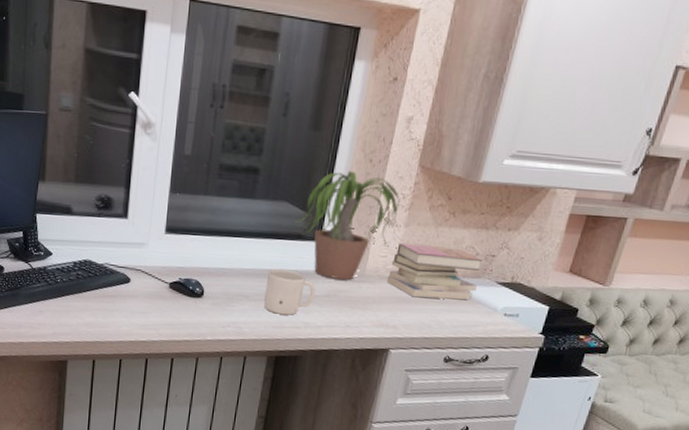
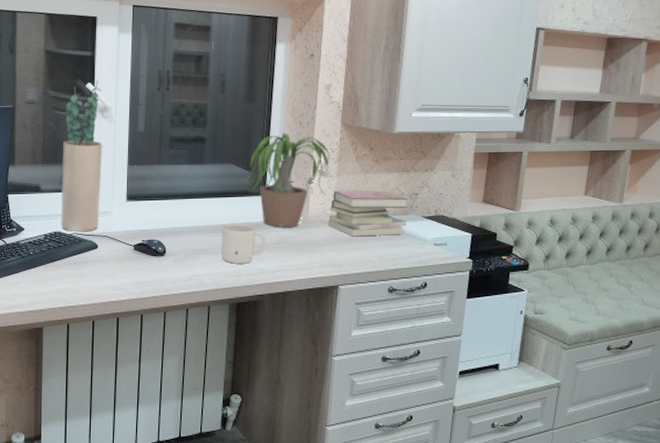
vase: none [91,88,146,264] -> present [60,79,102,232]

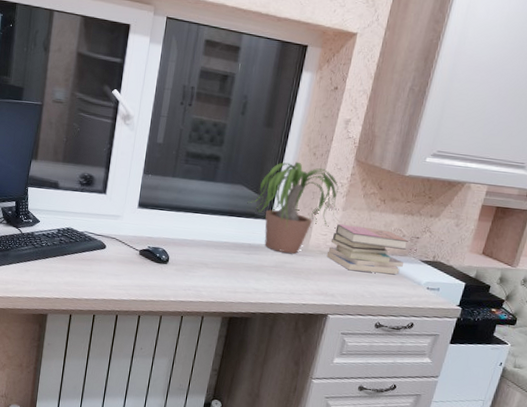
vase: present [60,79,102,232] -> none [74,87,126,232]
mug: present [221,223,267,264] -> none [220,241,266,282]

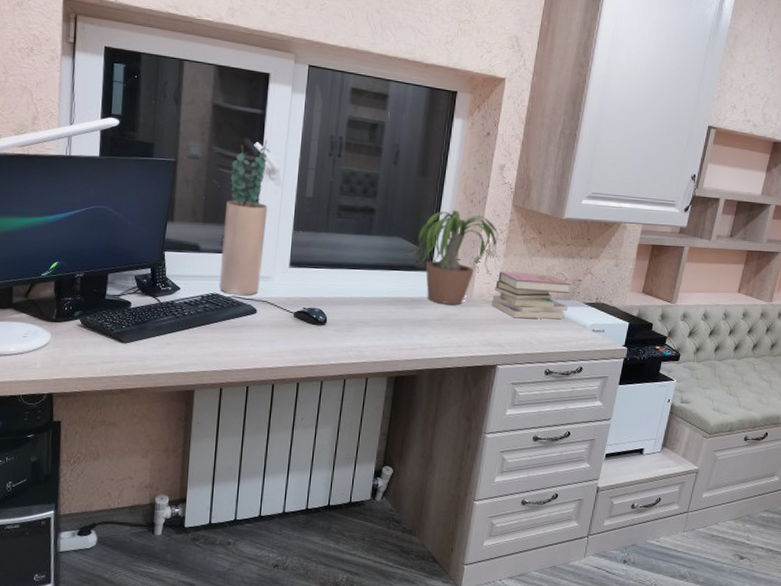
vase: none [74,87,126,232] -> present [219,139,270,296]

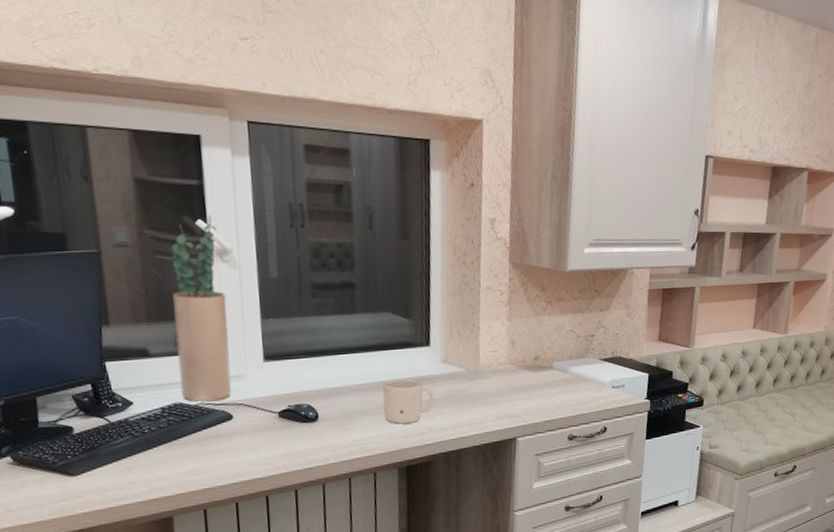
mug: none [383,296,429,338] -> present [382,378,435,424]
potted plant: present [409,210,500,305] -> none [402,274,504,380]
books: present [491,271,571,320] -> none [501,333,584,385]

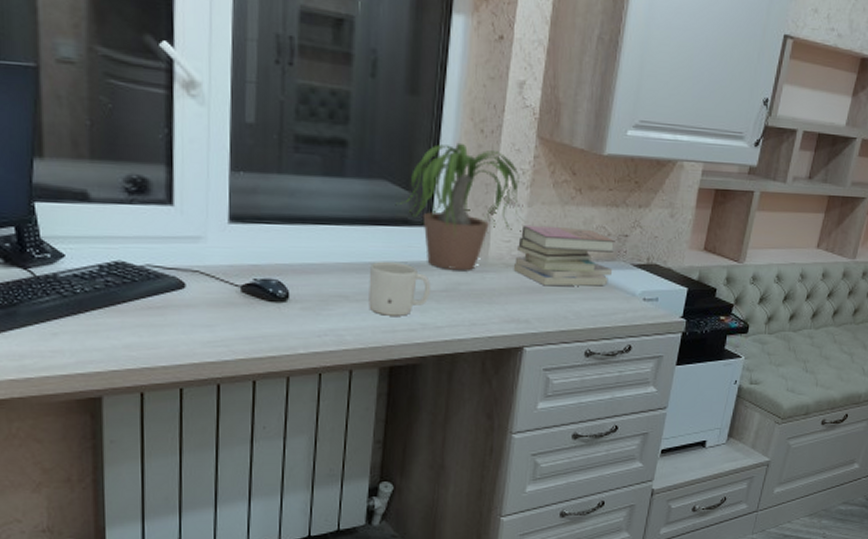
vase: present [171,215,231,403] -> none [123,36,189,265]
potted plant: none [402,274,504,380] -> present [400,142,523,270]
books: none [501,333,584,385] -> present [513,224,615,286]

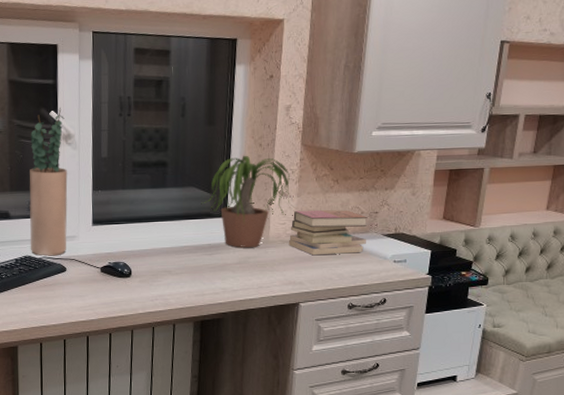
vase: none [123,36,189,265] -> present [29,107,68,256]
mug: present [369,261,431,316] -> none [184,244,229,284]

